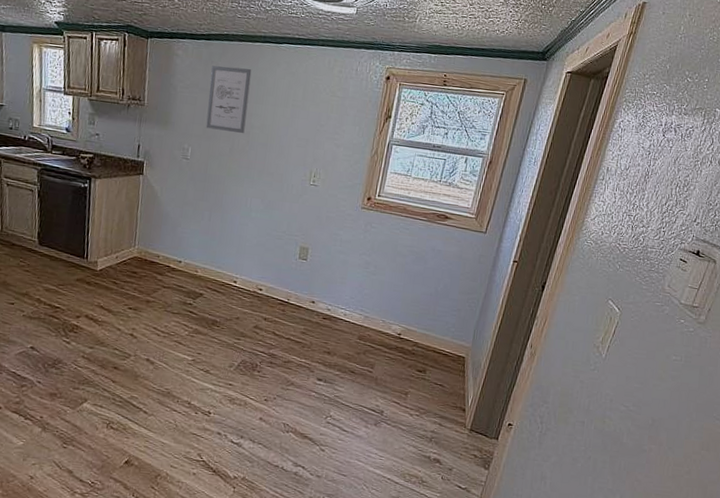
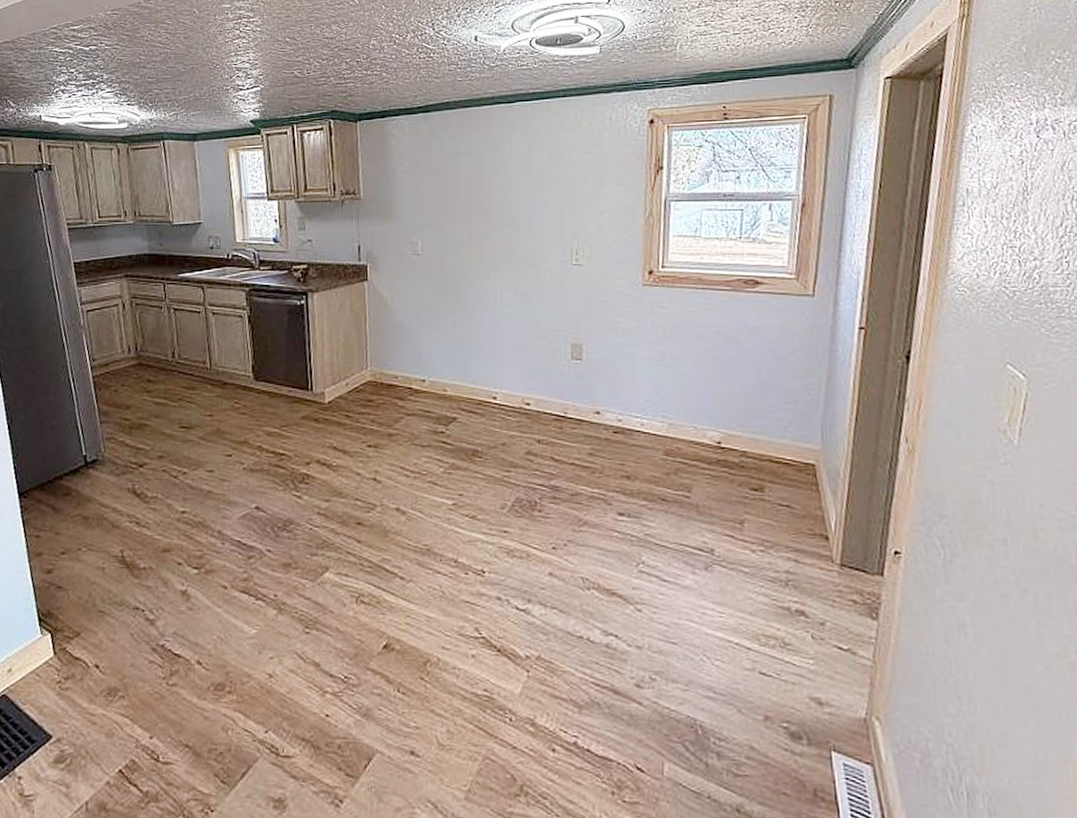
wall art: present [206,66,252,133] -> none [434,138,483,215]

